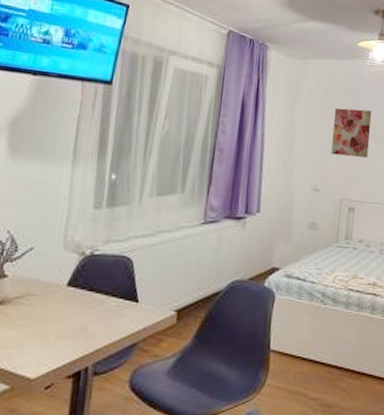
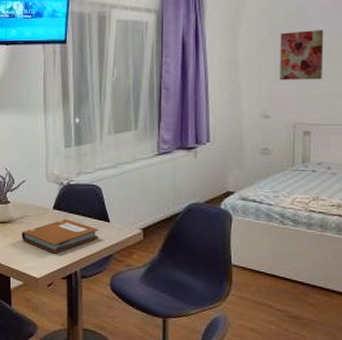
notebook: none [16,299,123,345] -> present [21,219,98,254]

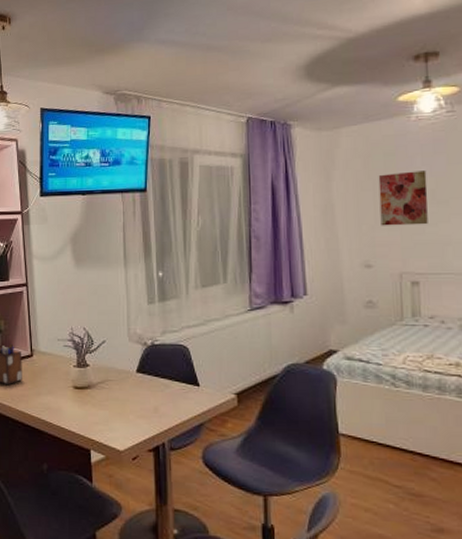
notebook: present [21,219,98,254] -> none [102,383,187,423]

